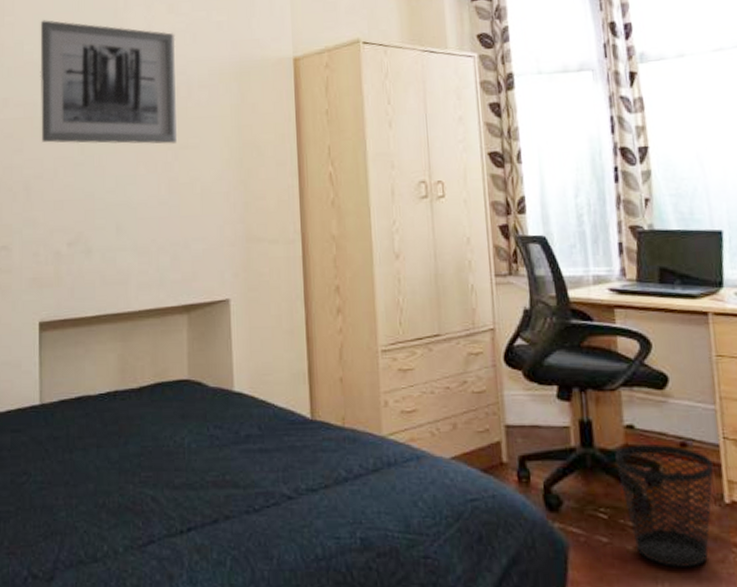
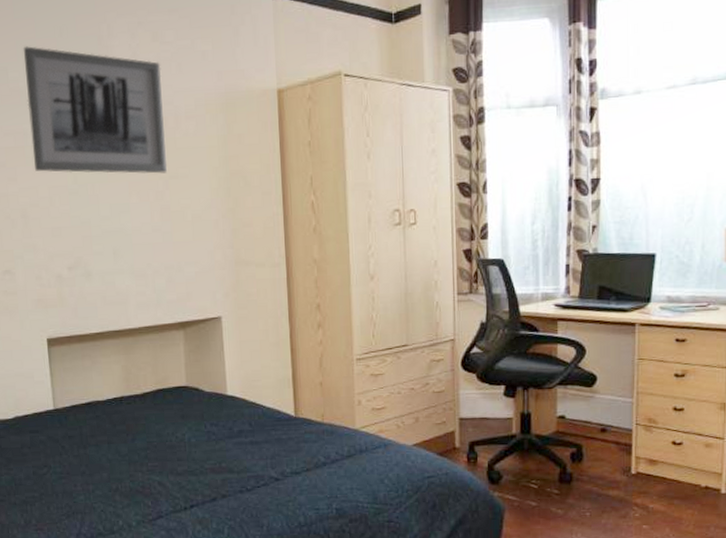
wastebasket: present [615,444,714,567] -> none [548,430,626,522]

